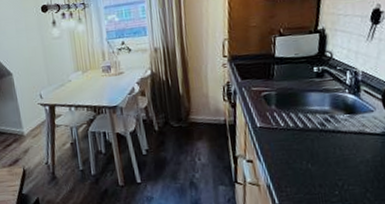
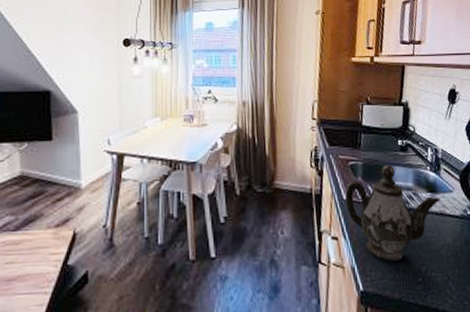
teapot: none [258,92,360,178] -> present [345,165,441,261]

